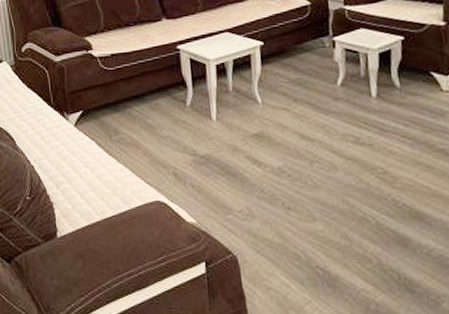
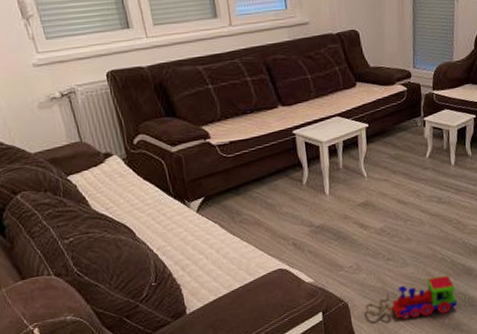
toy train: none [258,242,388,295] -> present [365,275,458,320]

